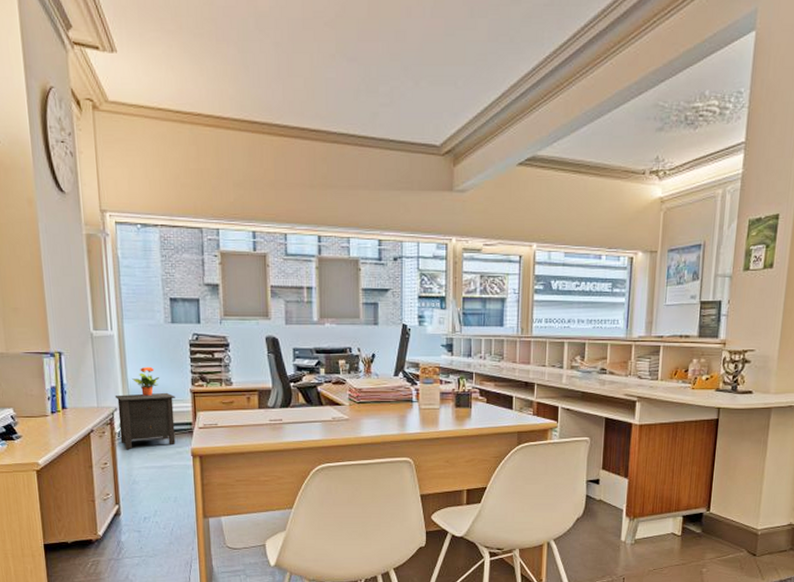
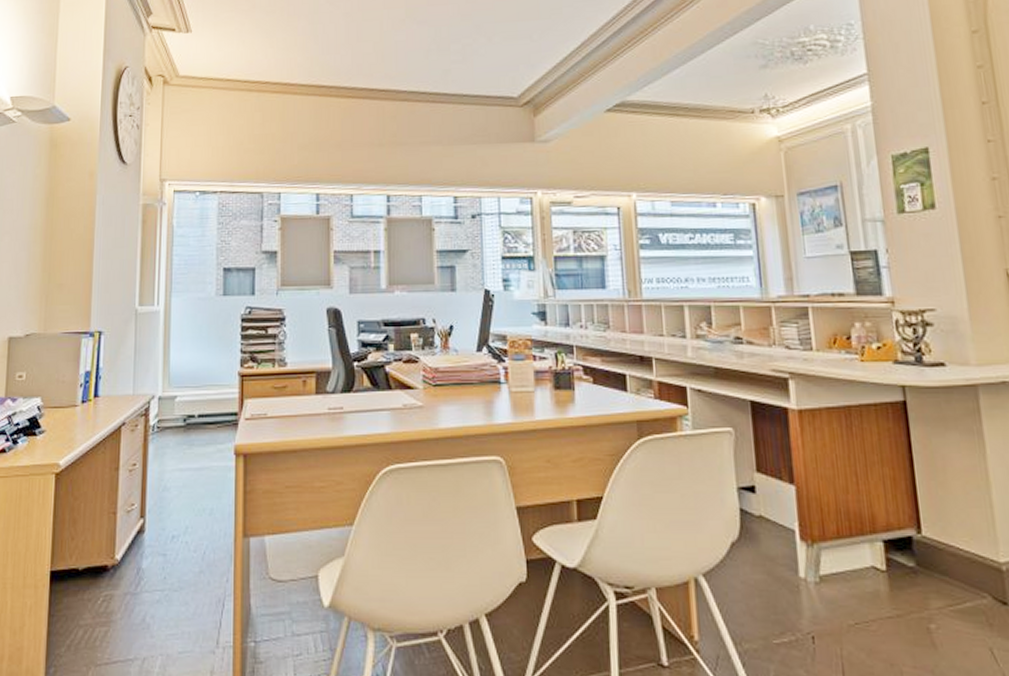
nightstand: present [115,392,176,449] -> none [153,376,221,446]
potted plant: present [132,366,159,396] -> none [174,345,205,380]

